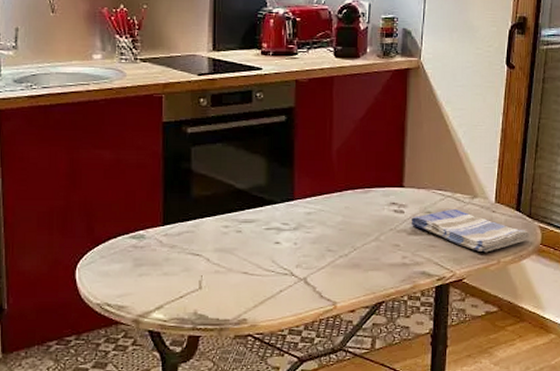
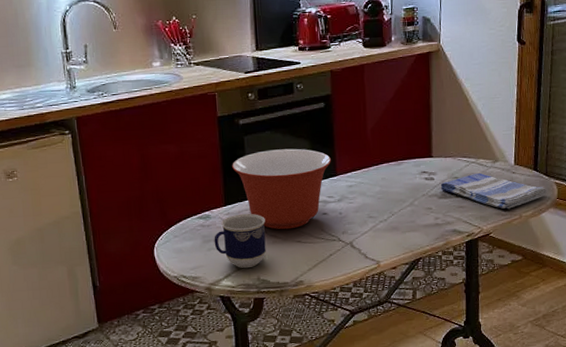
cup: none [147,236,208,299] -> present [214,213,266,268]
mixing bowl: none [175,165,289,258] -> present [232,148,331,230]

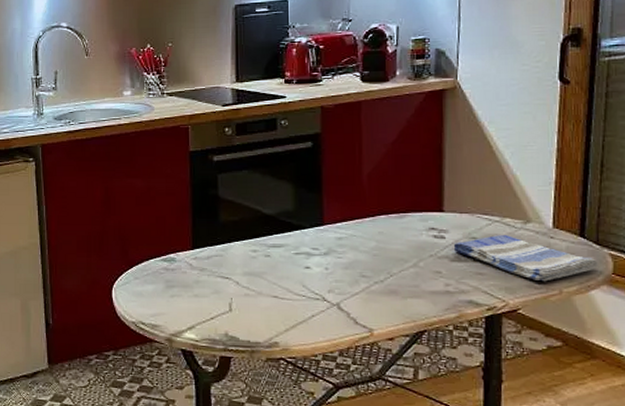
cup: present [214,213,266,268] -> none [178,259,237,321]
mixing bowl: present [232,148,331,230] -> none [203,191,317,282]

